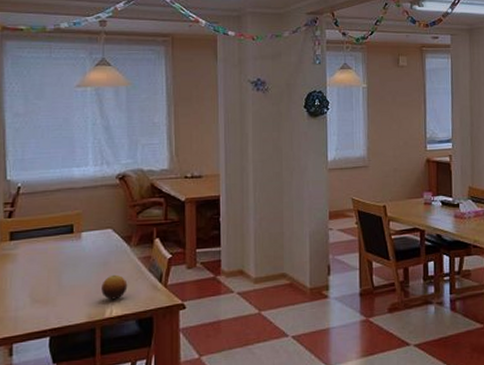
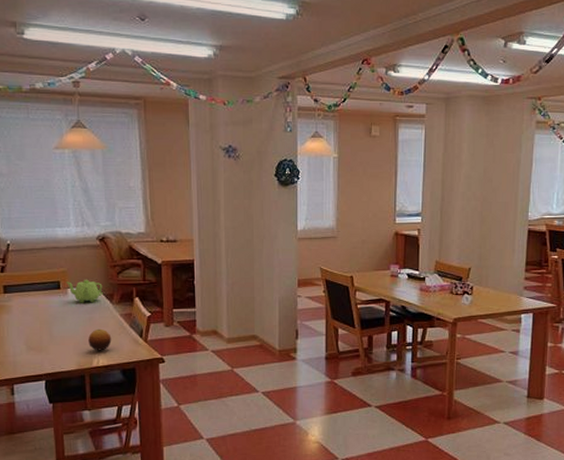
teapot: none [79,221,120,248] -> present [65,279,103,303]

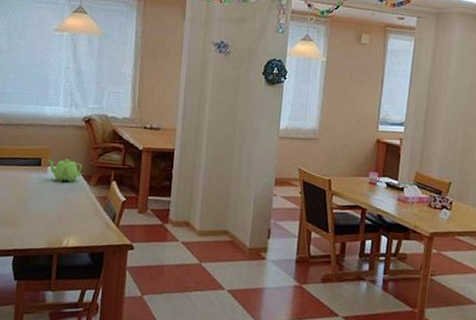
fruit: present [88,328,112,351] -> none [61,209,85,232]

